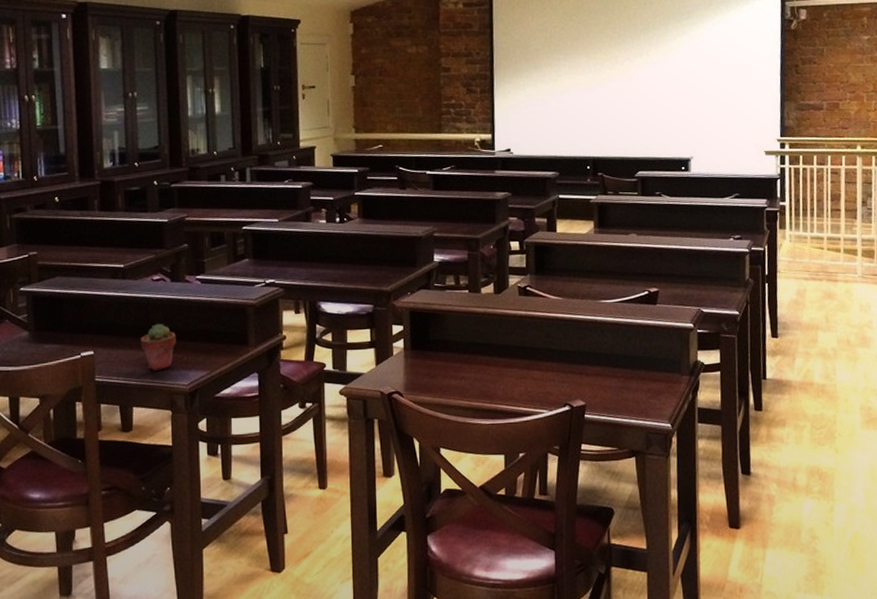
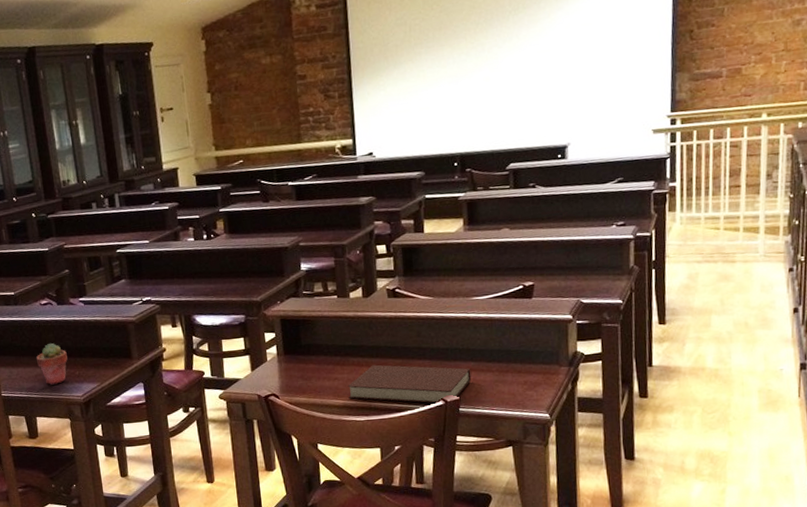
notebook: none [474,364,598,409] -> present [347,364,472,404]

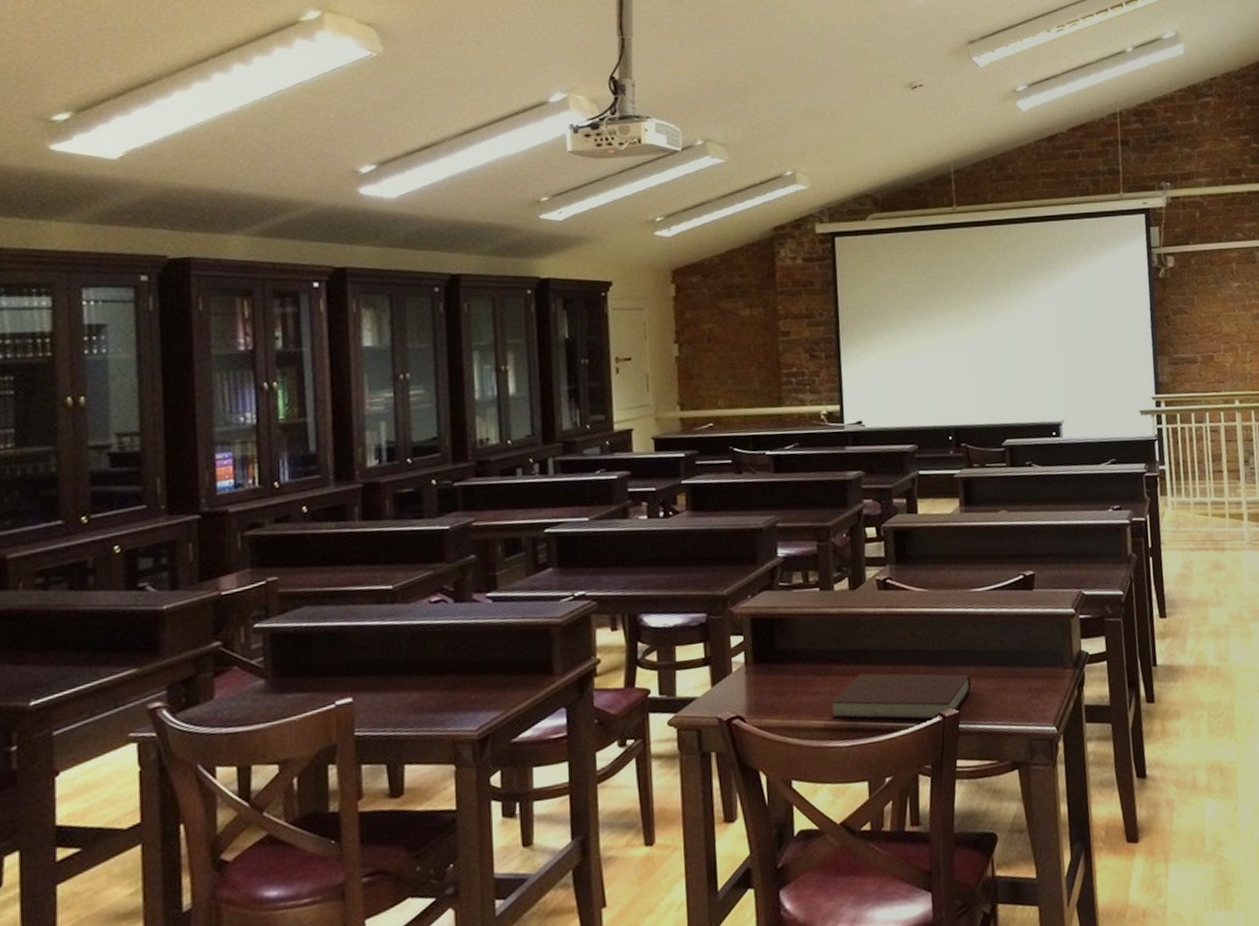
potted succulent: present [35,343,68,385] -> none [413,655,461,716]

